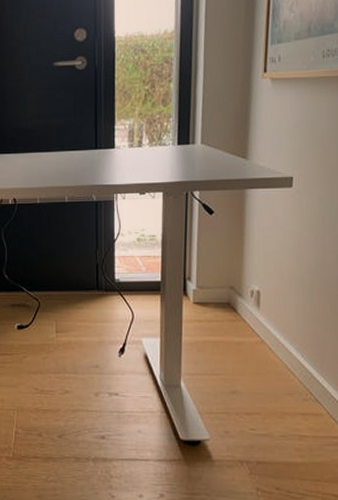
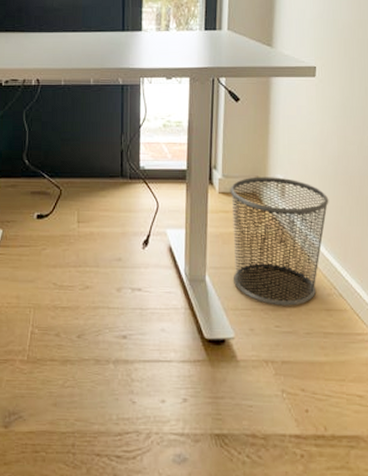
waste bin: none [204,287,306,410] -> present [230,176,329,306]

